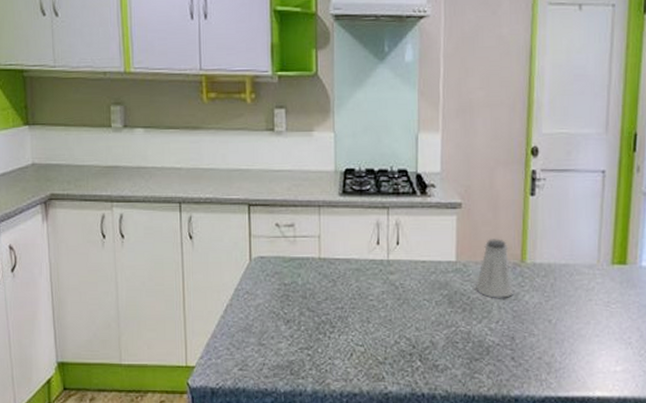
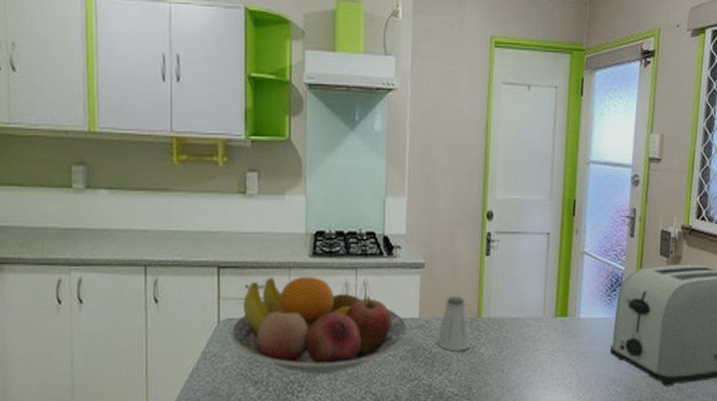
fruit bowl: none [262,215,444,316] -> present [231,276,408,374]

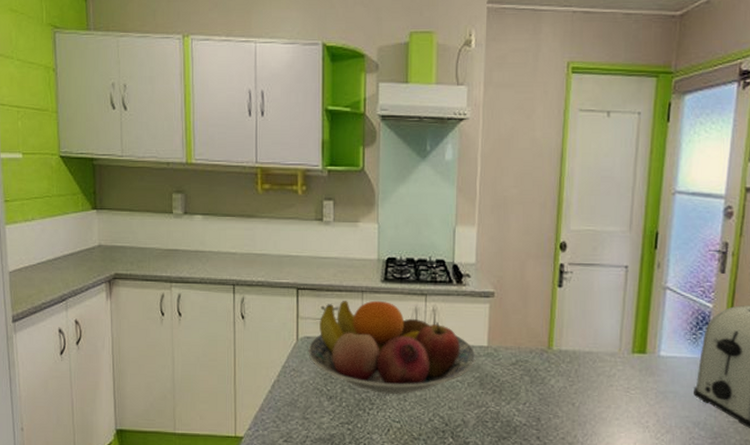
saltshaker: present [437,296,472,352] -> none [505,326,541,382]

